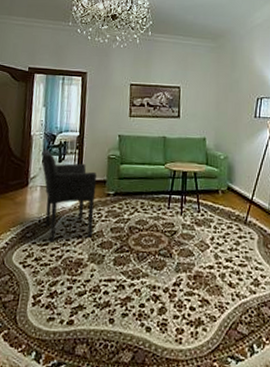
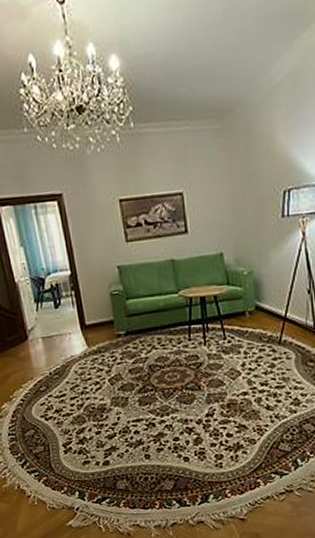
armchair: present [41,149,97,243] -> none [33,296,111,393]

